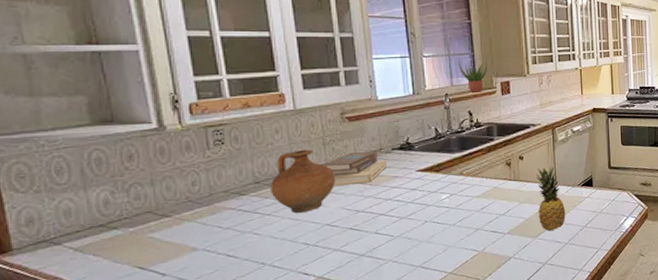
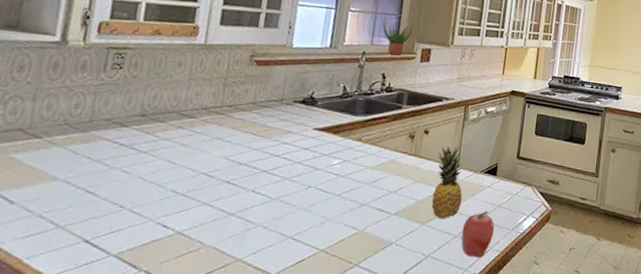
ceramic jug: present [270,149,336,213] -> none [154,87,228,156]
books: present [322,151,386,187] -> none [216,98,285,134]
fruit: none [570,218,600,259] -> present [461,211,495,258]

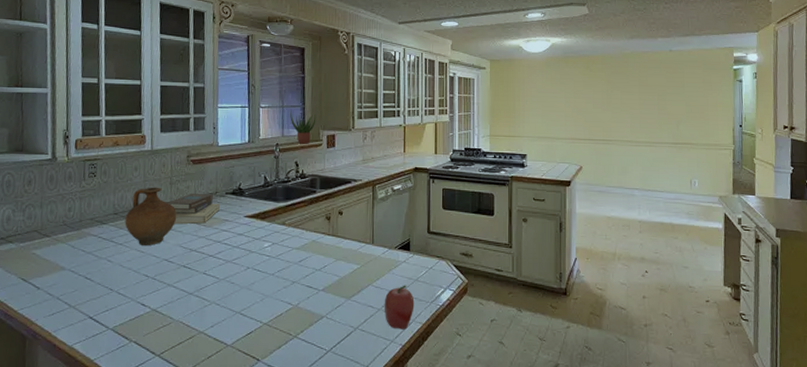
ceramic jug: none [154,87,228,156] -> present [125,187,177,245]
books: none [216,98,285,134] -> present [167,194,220,224]
fruit: present [431,146,463,218] -> none [353,225,381,293]

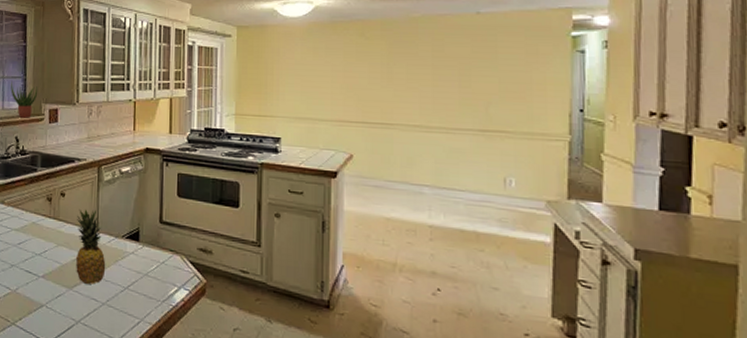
fruit: none [353,225,381,293] -> present [75,209,106,284]
fruit: present [384,285,415,330] -> none [108,279,144,329]

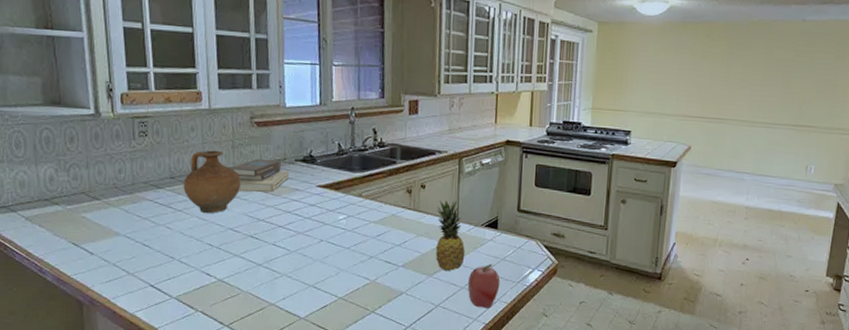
potted plant: present [11,80,38,119] -> none [367,69,397,110]
fruit: none [108,279,144,329] -> present [467,264,500,309]

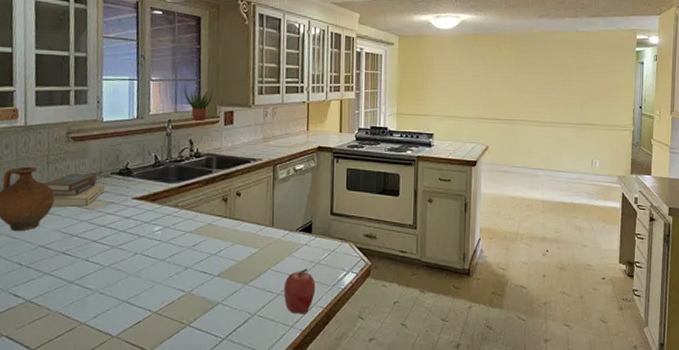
potted plant: none [367,69,397,110] -> present [184,83,213,122]
fruit: present [435,200,465,271] -> none [251,206,281,277]

